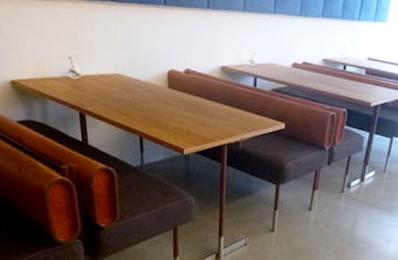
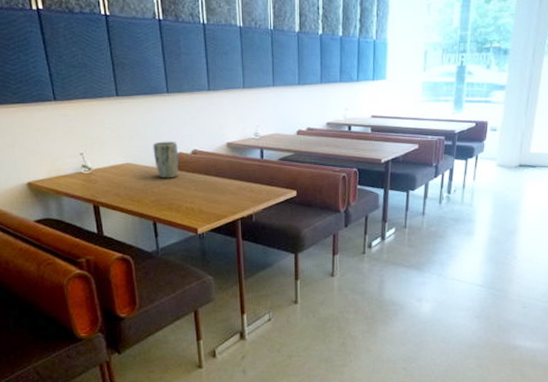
plant pot: none [145,55,171,95] -> present [153,141,179,179]

